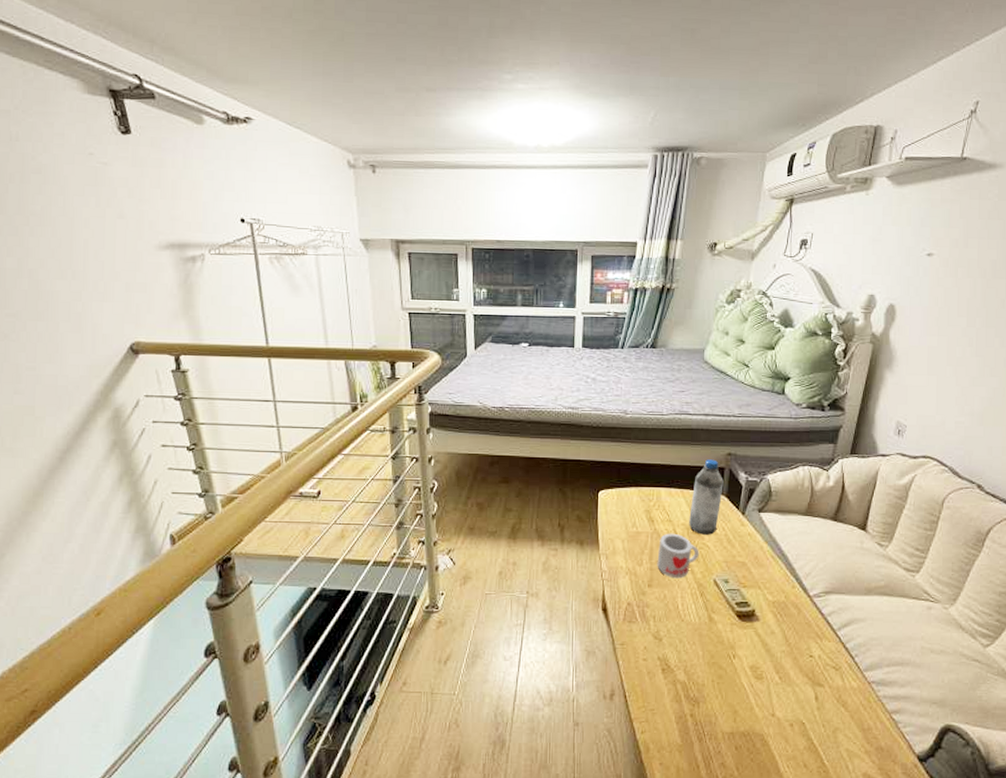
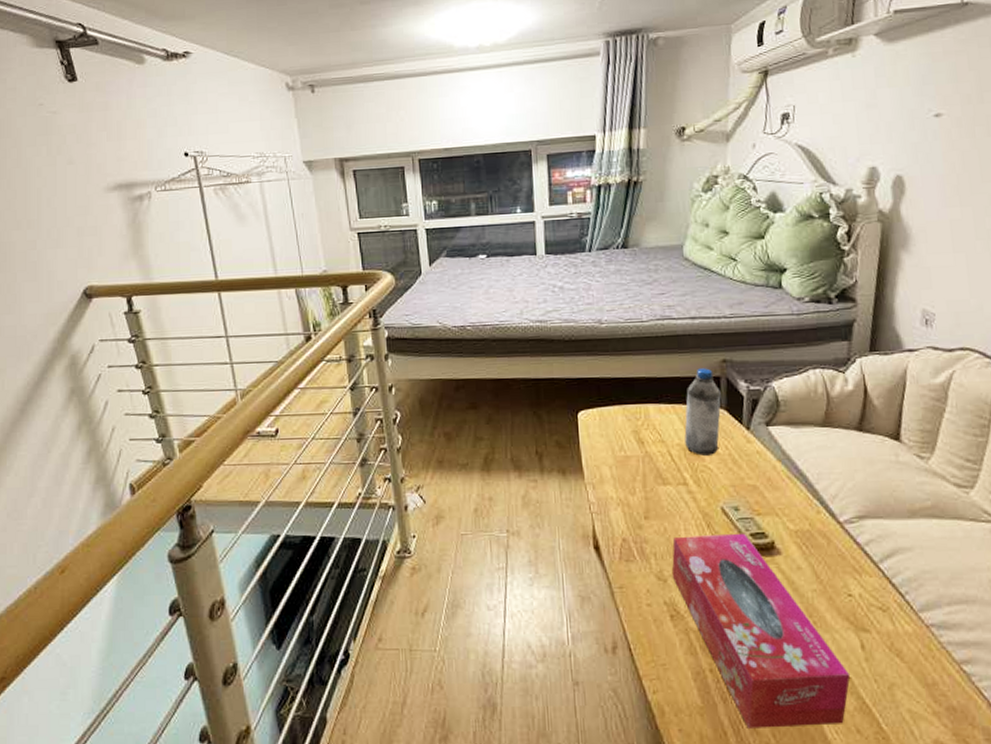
mug: present [657,533,700,579] -> none [652,455,701,508]
tissue box: none [666,602,804,763] -> present [671,533,851,728]

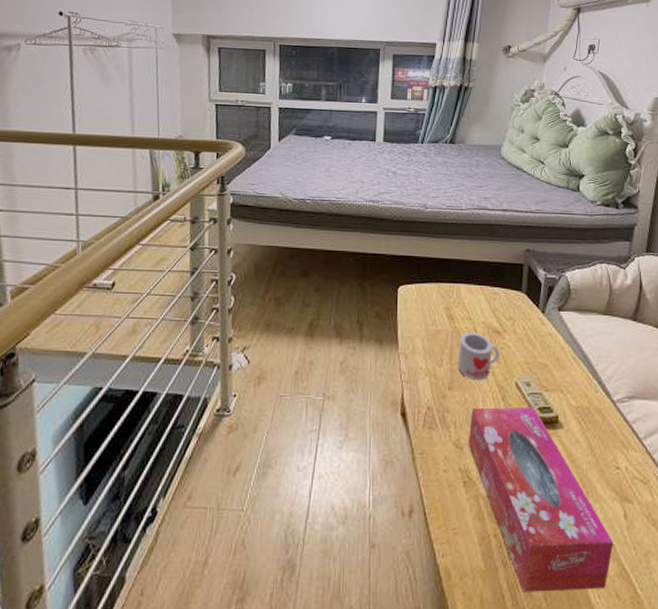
mug: none [652,455,701,508] -> present [457,332,500,381]
water bottle: present [684,368,721,456] -> none [489,255,523,334]

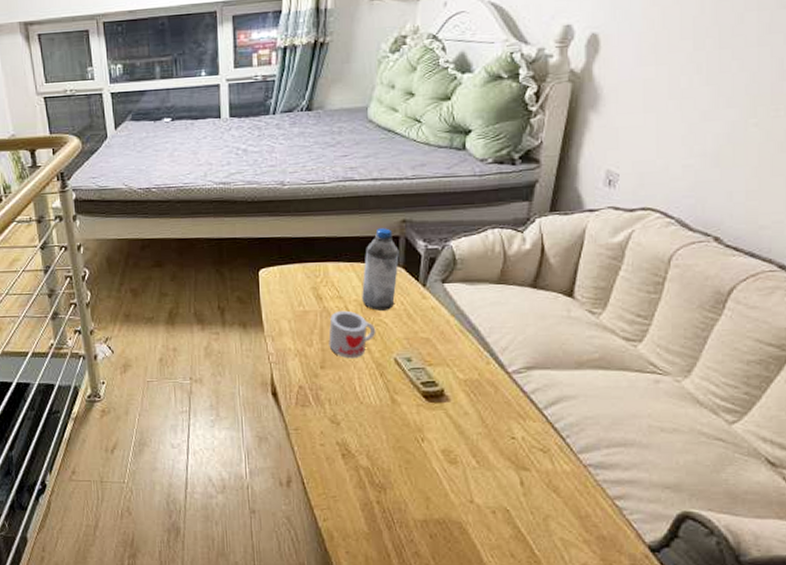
tissue box: present [468,407,614,592] -> none [344,381,509,552]
water bottle: none [489,255,523,334] -> present [362,228,399,311]

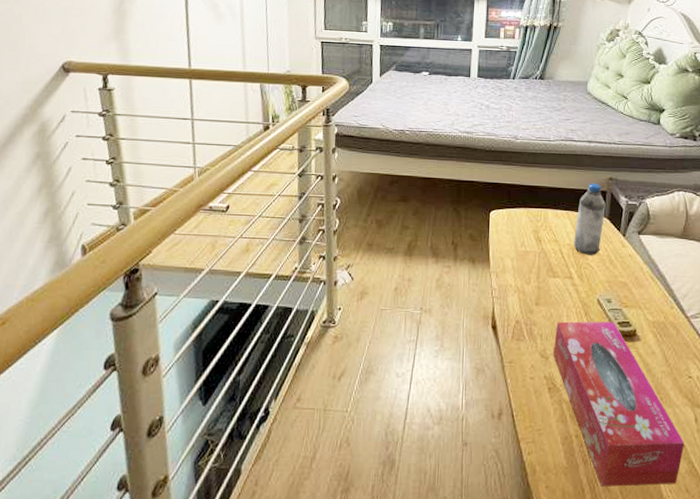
mug: present [328,310,376,359] -> none [544,253,584,297]
tissue box: none [344,381,509,552] -> present [553,321,685,487]

